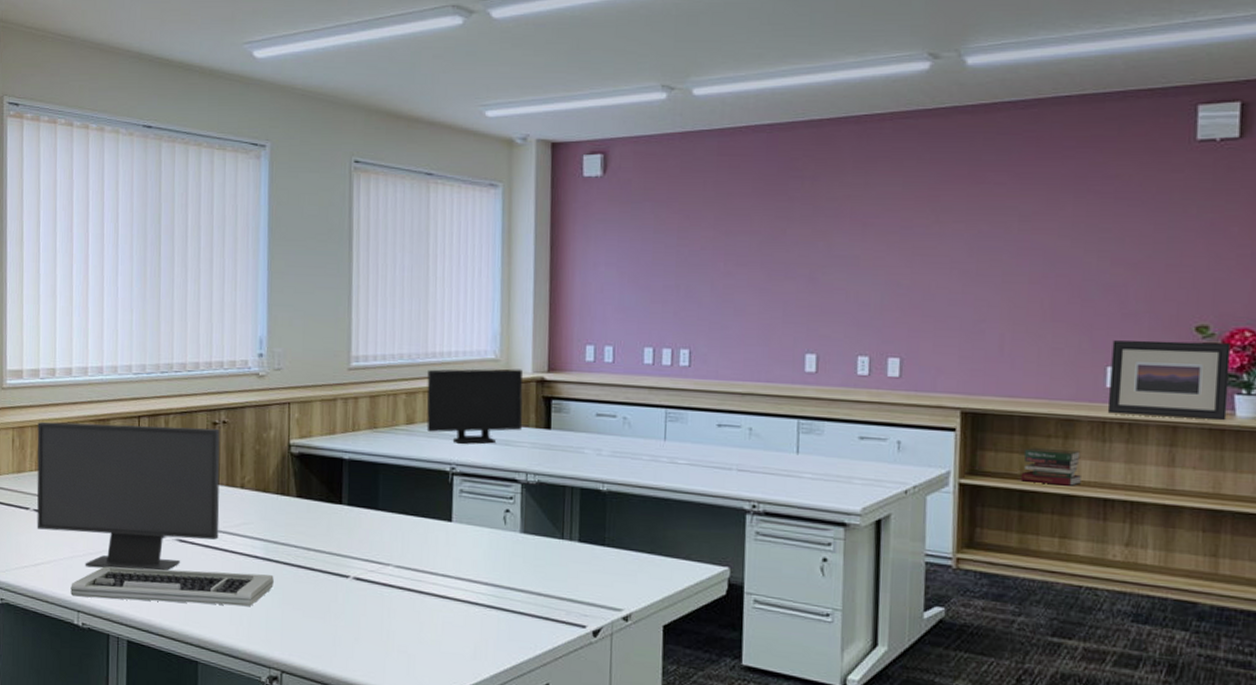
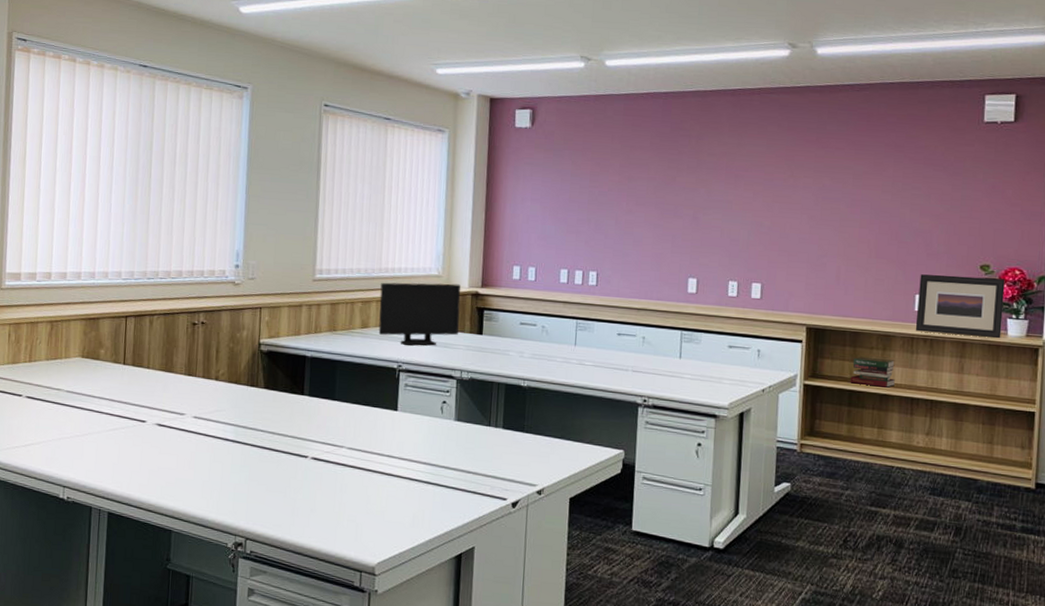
computer monitor: present [36,421,220,571] -> none [28,319,199,452]
computer keyboard: present [70,566,274,607] -> none [57,447,242,482]

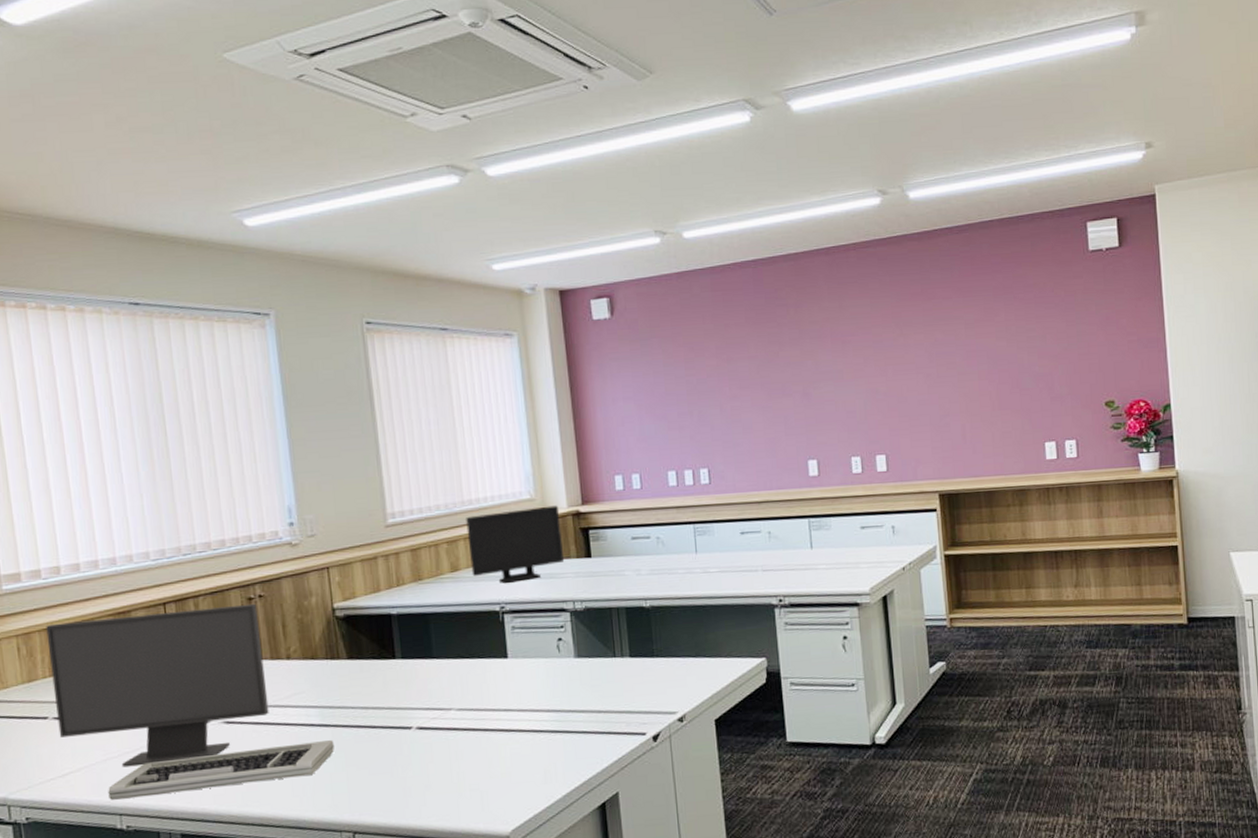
computer monitor: none [28,319,199,452] -> present [46,603,269,767]
computer keyboard: none [57,447,242,482] -> present [108,740,334,800]
books: present [850,356,895,388] -> none [991,514,1036,546]
picture frame: present [915,274,1005,339] -> none [1047,413,1135,481]

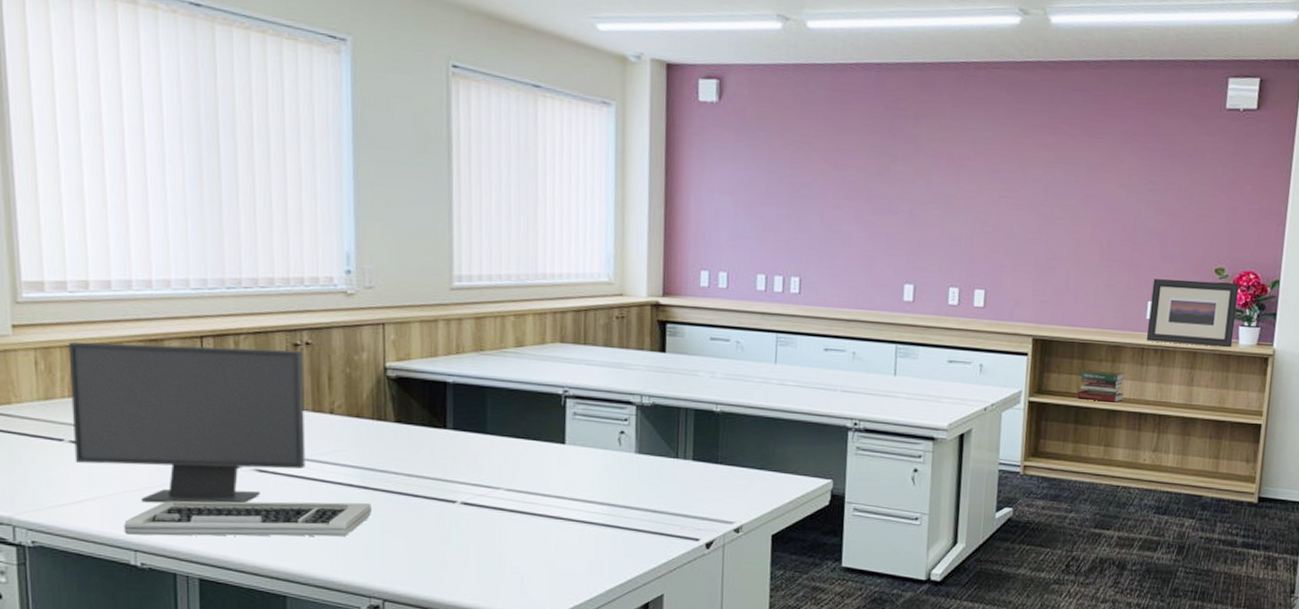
computer monitor: present [466,505,565,583] -> none [537,291,638,367]
books: none [991,514,1036,546] -> present [1077,369,1124,403]
picture frame: none [1047,413,1135,481] -> present [1146,279,1239,348]

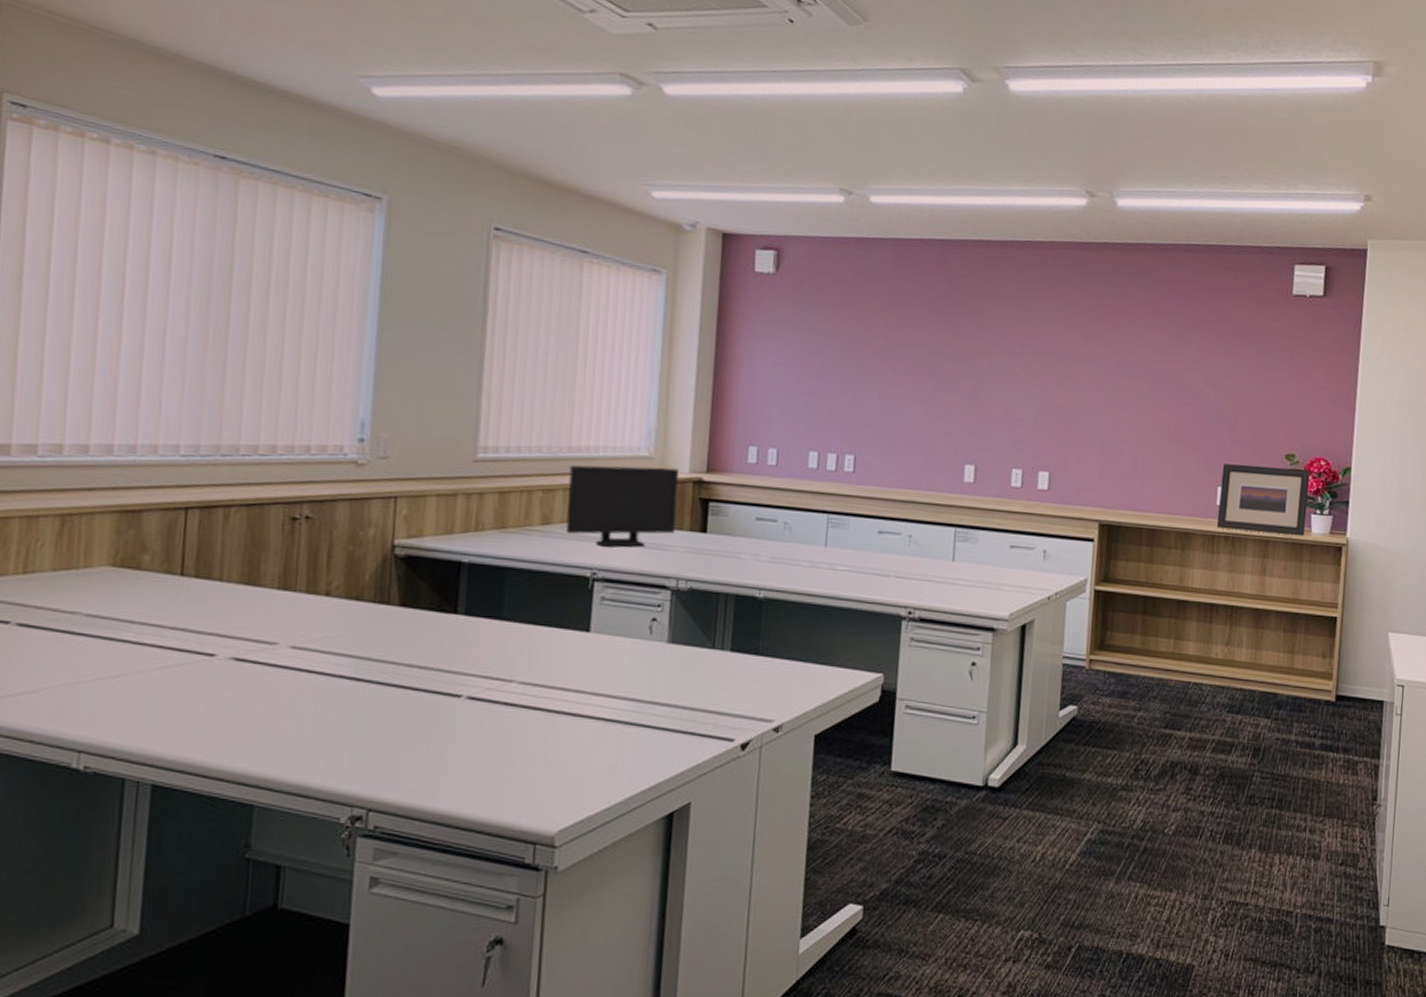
computer monitor: present [68,341,306,504] -> none [20,511,301,697]
computer keyboard: present [124,500,372,537] -> none [68,693,364,736]
computer monitor: none [537,291,638,367] -> present [565,465,679,548]
books: present [1077,369,1124,403] -> none [1145,557,1194,593]

